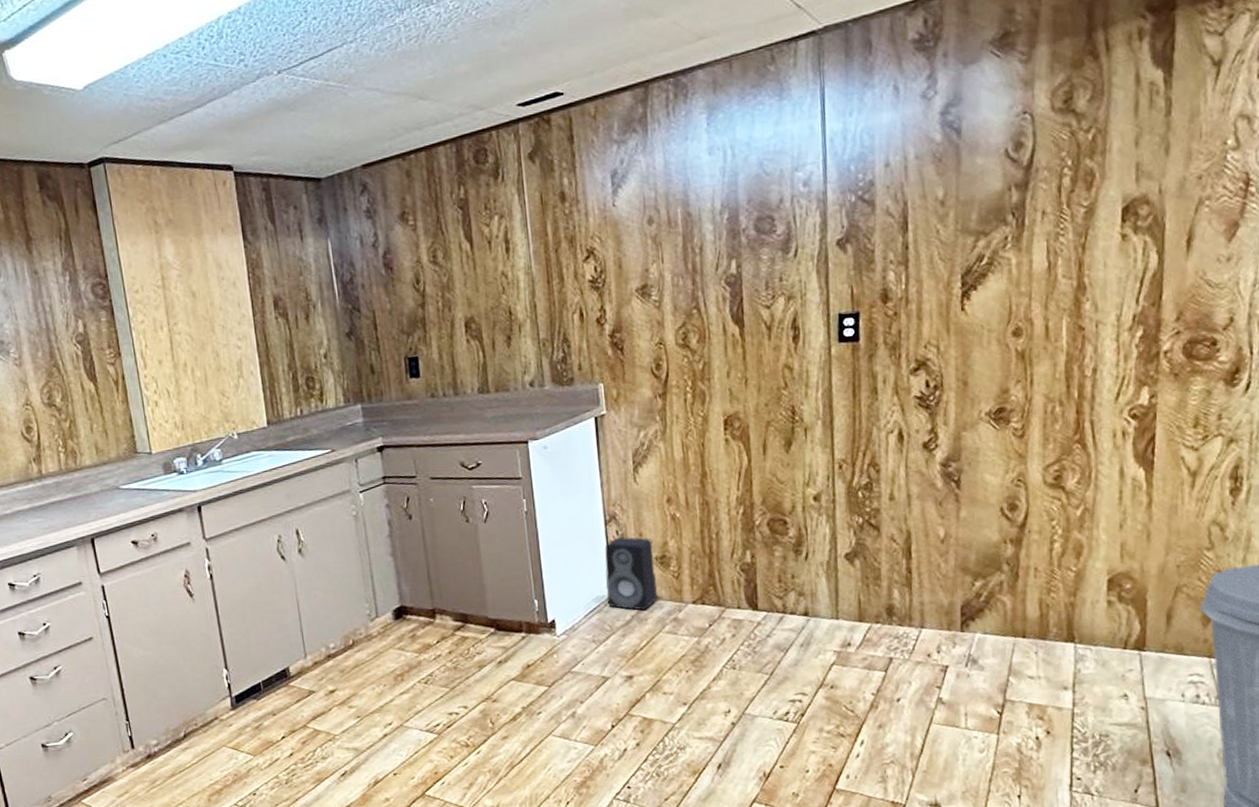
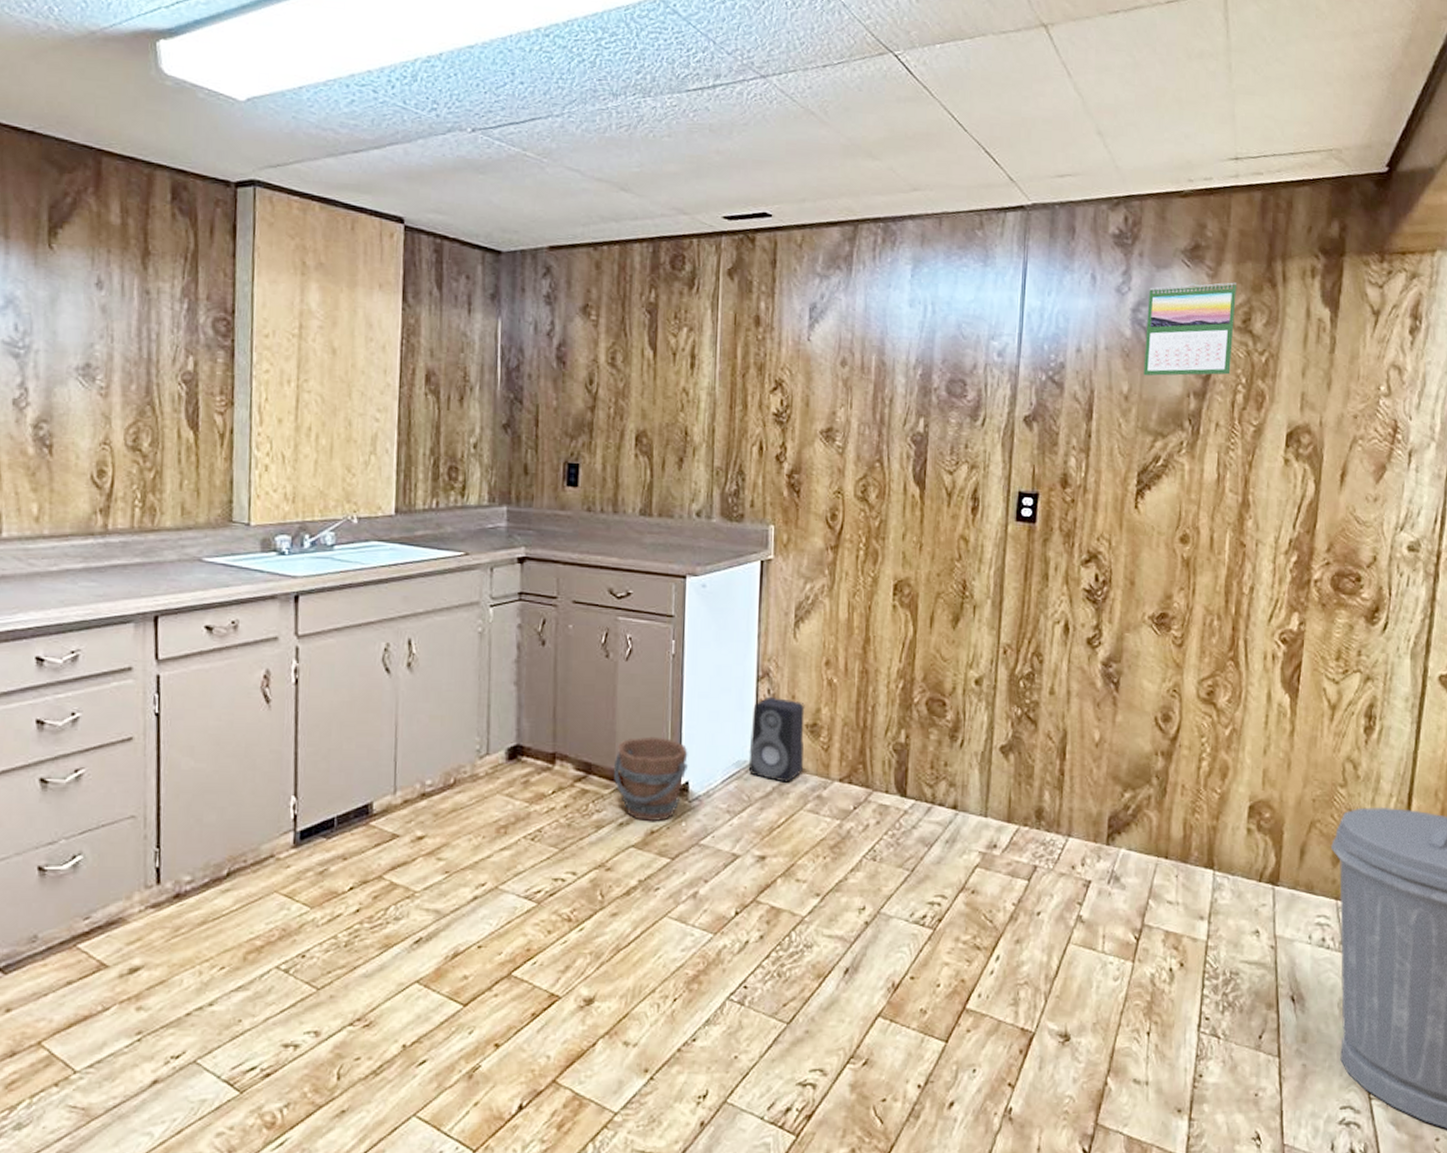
bucket: none [486,584,553,657] -> present [613,736,689,821]
calendar: none [957,62,1055,178] -> present [1143,282,1236,376]

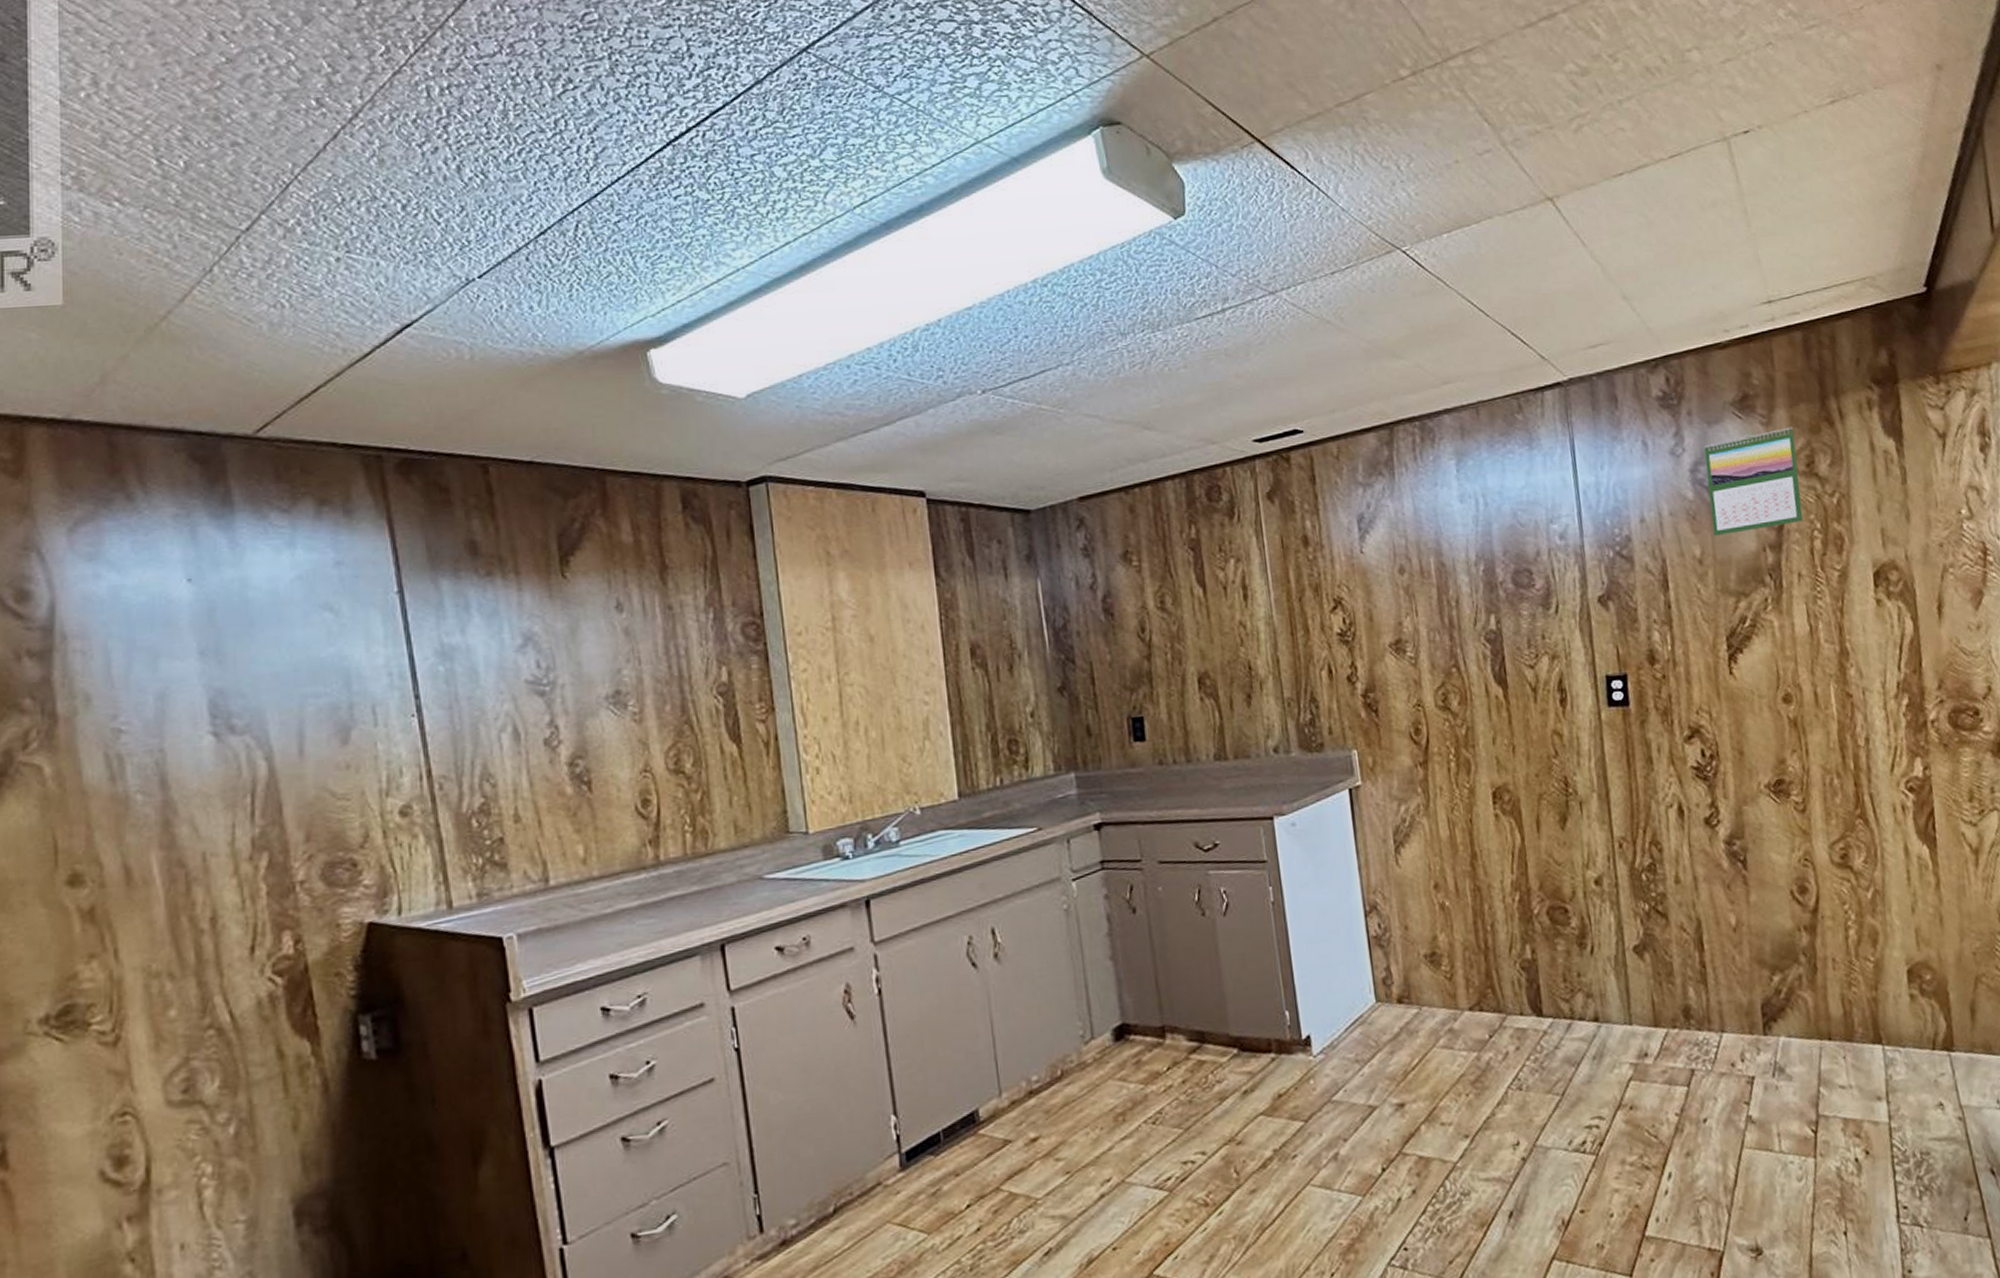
bucket: present [613,736,689,821] -> none [1228,992,1308,1085]
speaker: present [748,696,805,783] -> none [1365,930,1430,1021]

